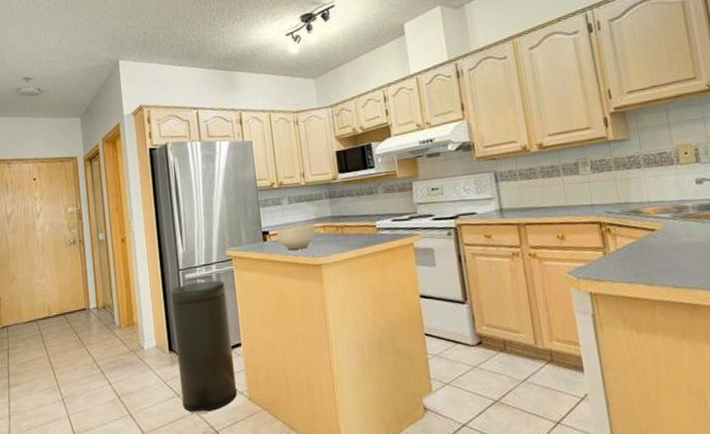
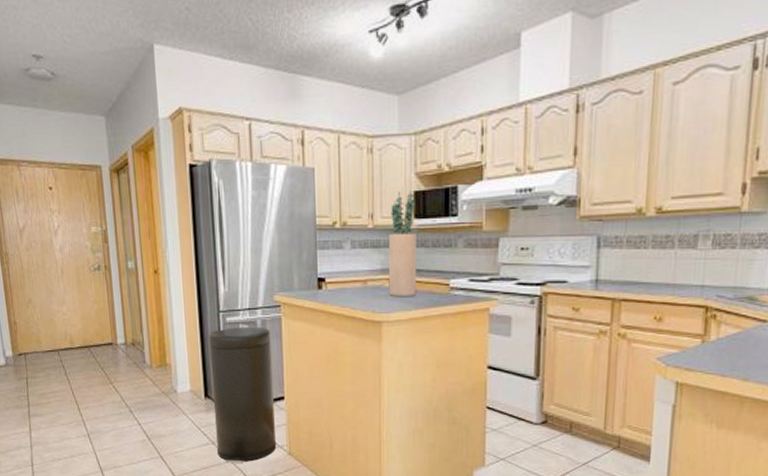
bowl: present [275,224,316,250] -> none [332,275,380,302]
vase: none [318,151,349,242] -> present [388,191,417,298]

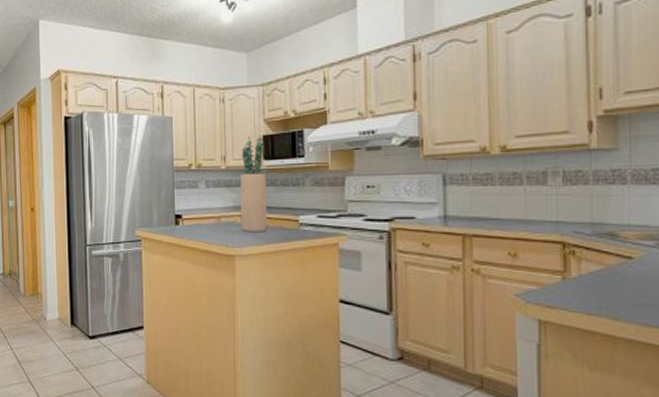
pedal bin: present [209,326,277,464] -> none [76,259,136,391]

